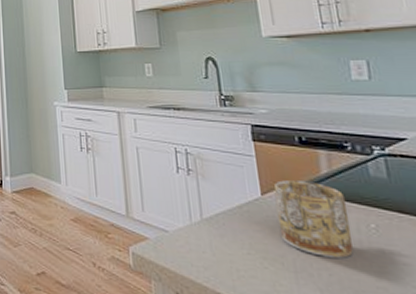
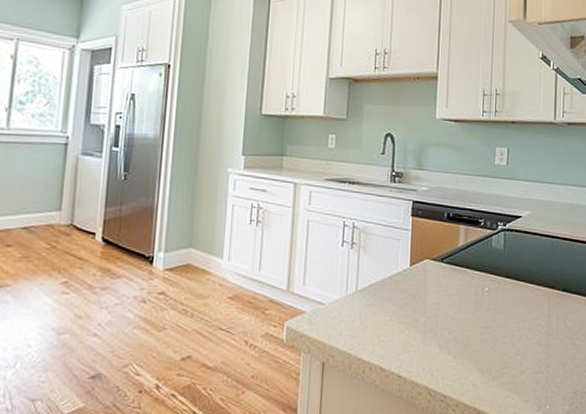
mug: present [273,180,353,258] -> none [419,252,472,318]

